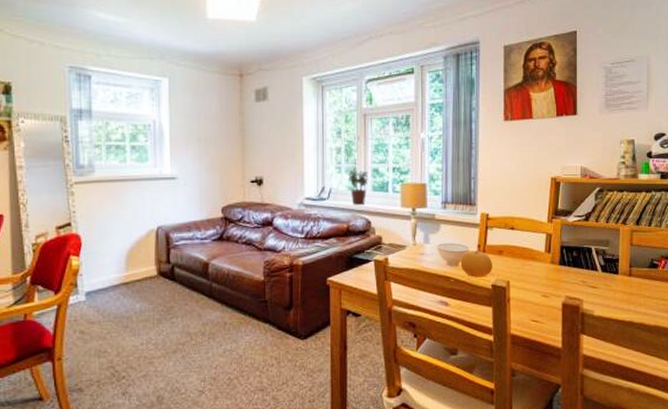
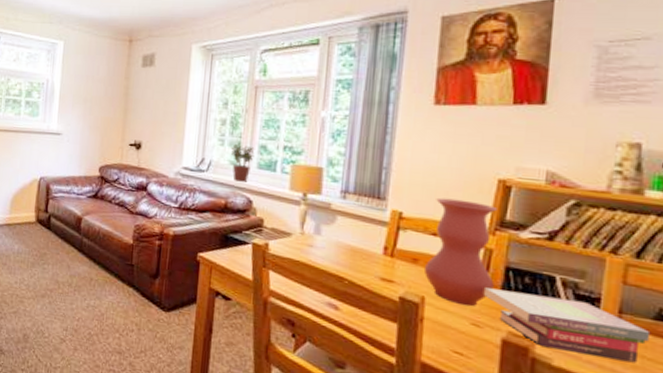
bowl: present [436,242,470,266] -> none [329,237,373,267]
fruit: present [460,250,493,278] -> none [359,252,403,286]
vase: none [507,197,554,282] -> present [423,197,497,306]
books: none [549,263,648,303] -> present [484,287,651,363]

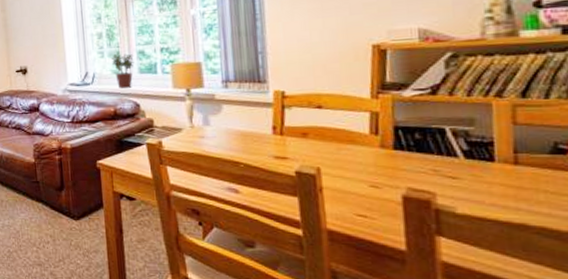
vase: present [423,197,497,306] -> none [314,70,386,169]
books: present [484,287,651,363] -> none [377,147,550,199]

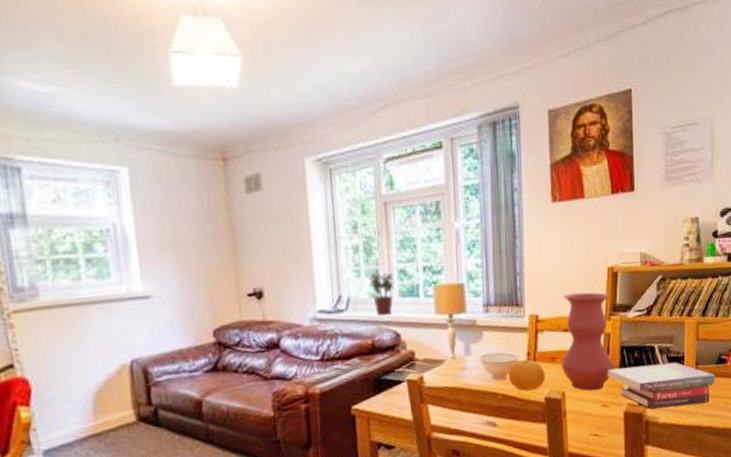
bowl: none [218,124,263,150] -> present [479,351,518,380]
fruit: none [251,133,295,163] -> present [508,359,545,391]
vase: none [314,70,386,169] -> present [561,292,614,391]
books: none [377,147,550,199] -> present [608,361,716,409]

